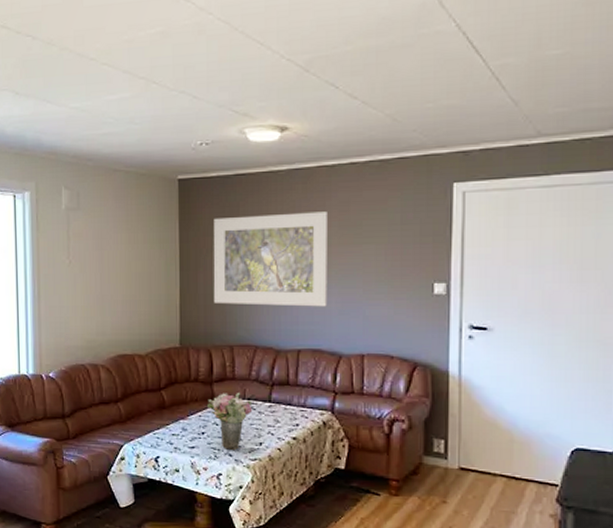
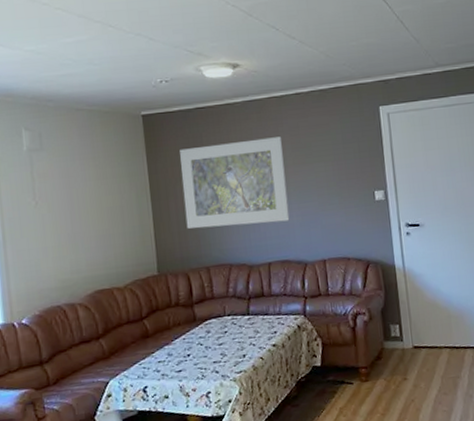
flower bouquet: present [206,393,253,450] -> none [189,311,234,367]

